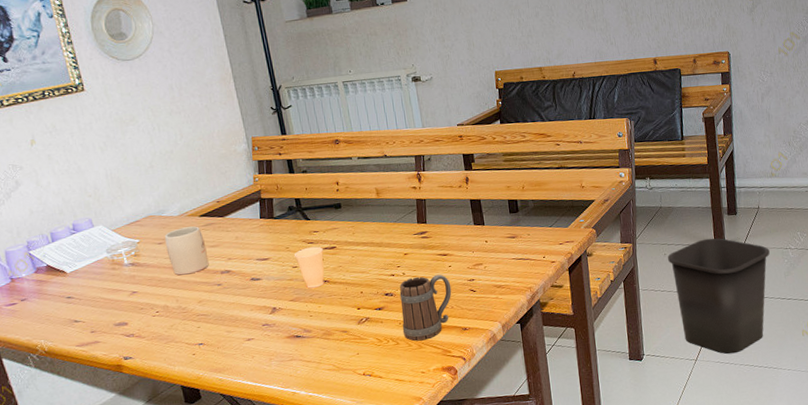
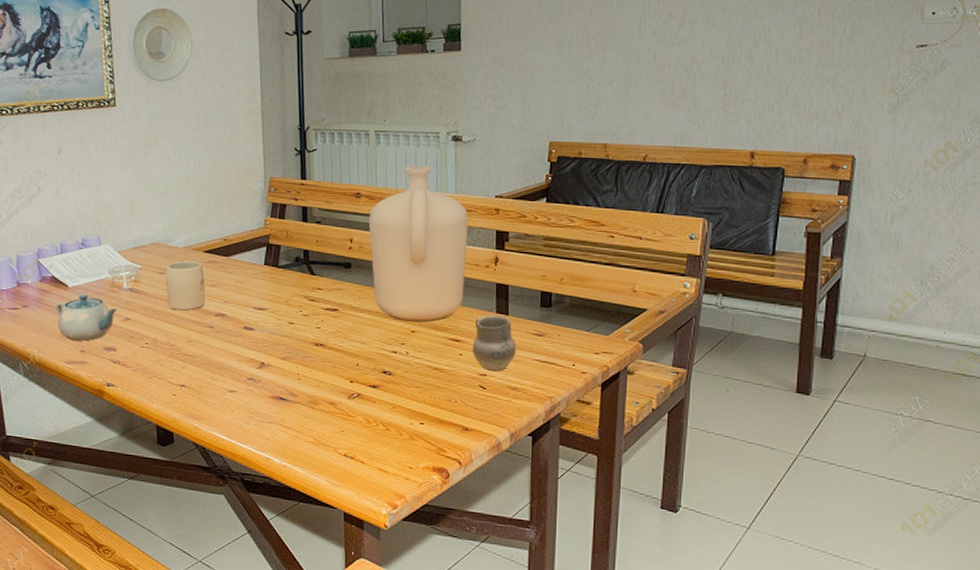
teapot: none [56,276,122,324] -> present [56,294,117,341]
cup: present [293,246,325,289] -> none [292,304,324,350]
water jug: none [349,107,445,247] -> present [368,166,469,322]
beer mug: present [399,274,452,341] -> none [395,359,459,432]
cup: none [458,226,496,276] -> present [472,315,517,372]
waste bin: present [667,238,770,354] -> none [730,381,872,532]

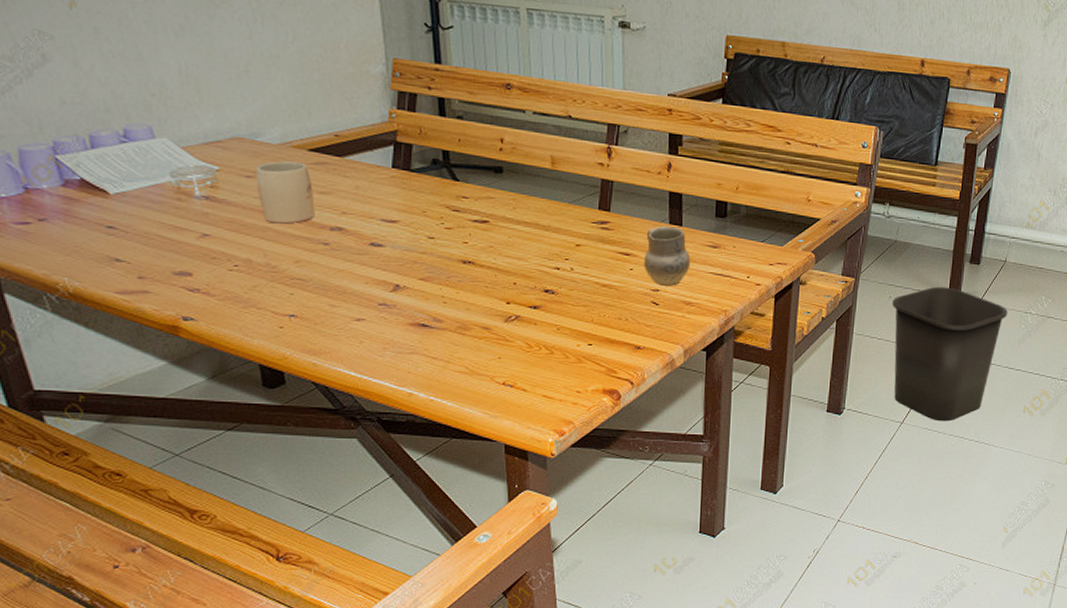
teapot: present [56,294,117,341] -> none [92,203,188,265]
water jug: present [368,166,469,322] -> none [522,54,639,235]
waste bin: none [730,381,872,532] -> present [891,286,1007,422]

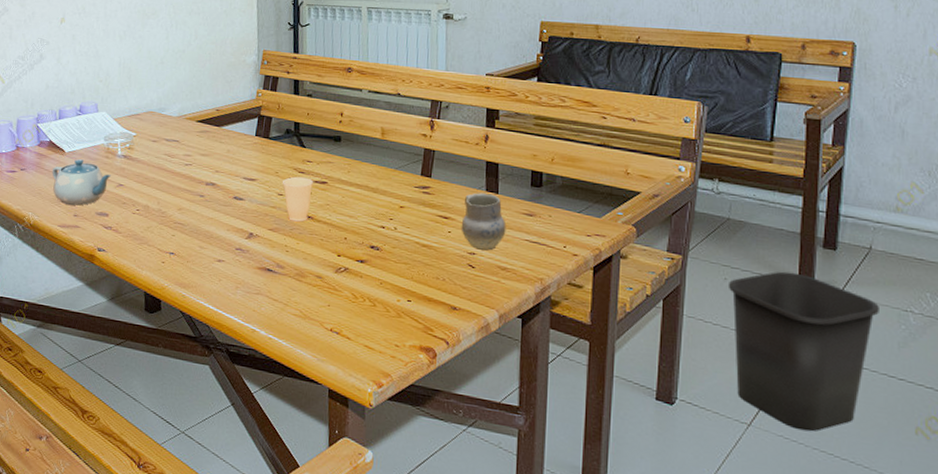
teapot: none [92,203,188,265] -> present [52,159,111,206]
mug: present [257,161,315,224] -> none [159,129,197,179]
cup: none [431,216,471,269] -> present [282,176,313,222]

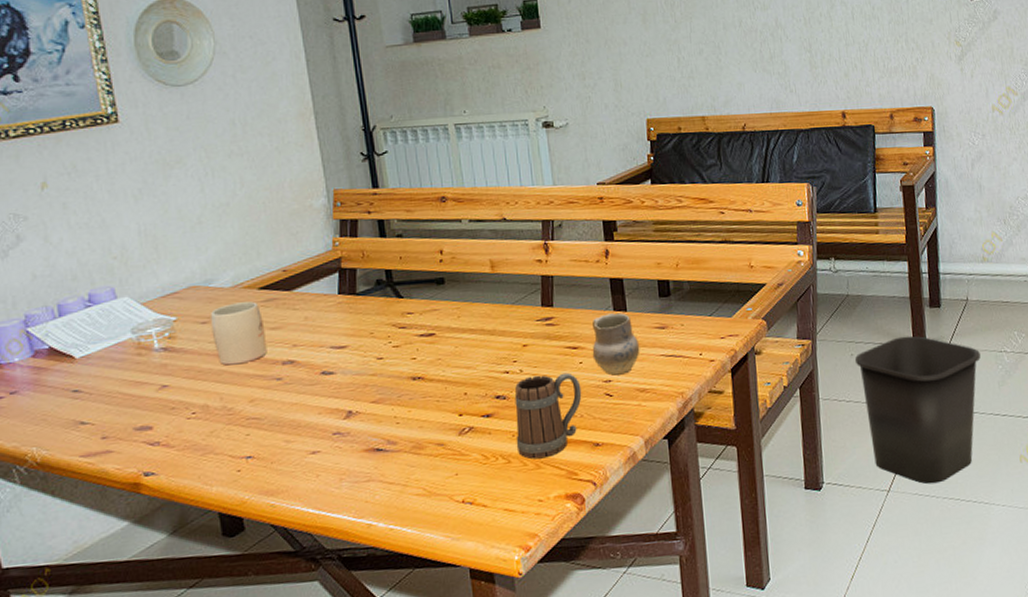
teapot: present [52,159,111,206] -> none [59,364,148,426]
mug: none [159,129,197,179] -> present [211,301,267,366]
cup: present [282,176,313,222] -> none [379,332,418,387]
beer mug: none [382,234,447,310] -> present [514,372,582,460]

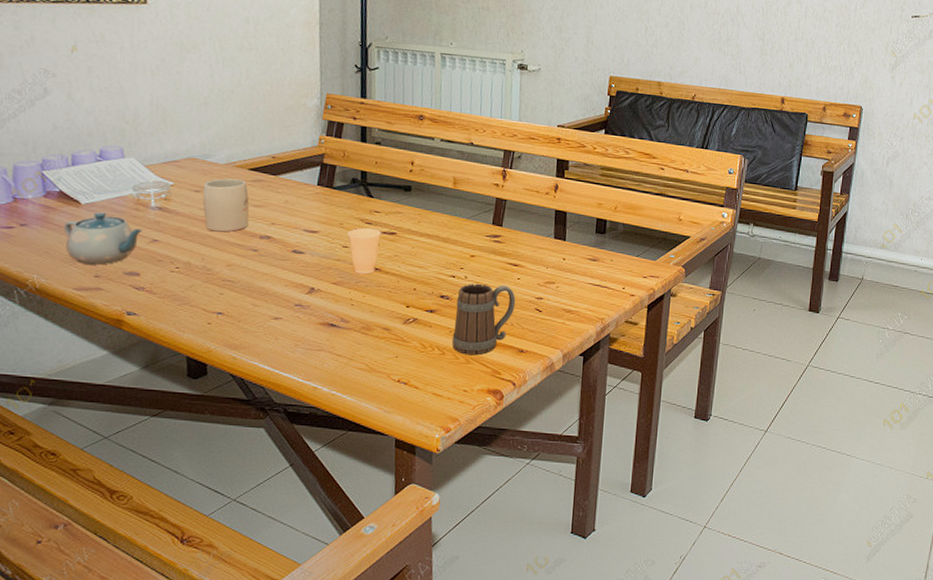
teapot: none [59,364,148,426] -> present [63,212,142,265]
cup: none [379,332,418,387] -> present [347,227,381,275]
cup: present [592,313,640,376] -> none [529,240,572,295]
waste bin: present [854,335,981,484] -> none [756,301,865,432]

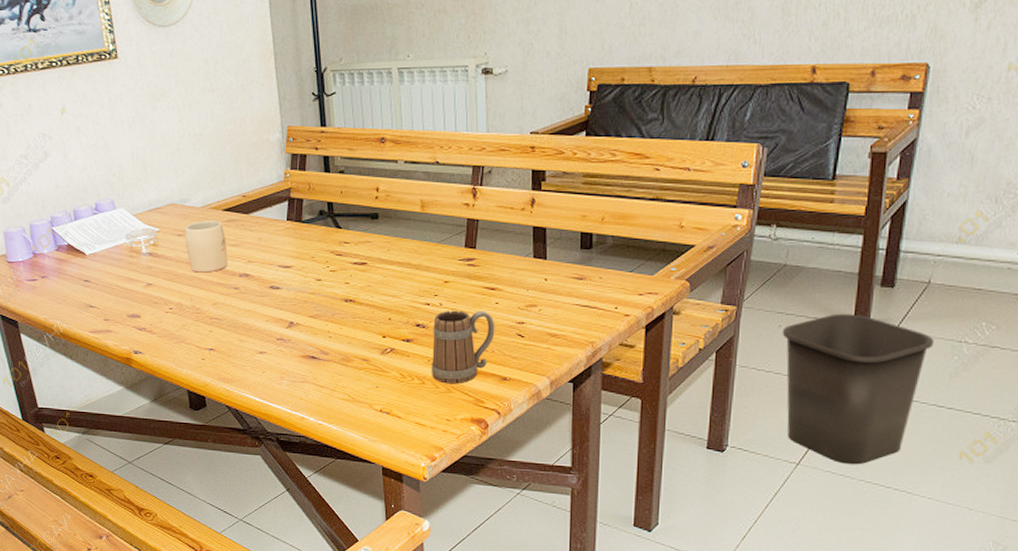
teapot: present [63,212,142,265] -> none [75,261,138,309]
cup: present [347,227,381,275] -> none [319,260,352,306]
waste bin: none [756,301,865,432] -> present [782,313,934,465]

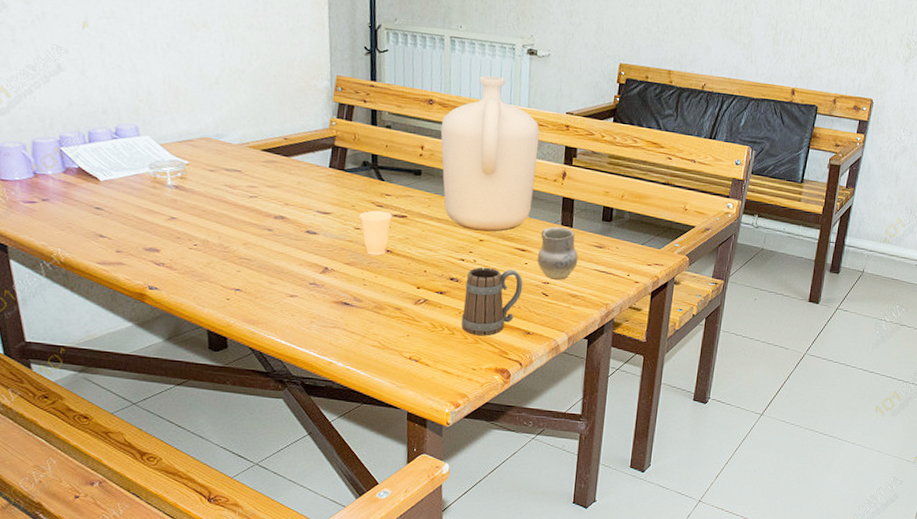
mug: present [185,221,228,273] -> none [217,158,263,212]
cup: none [319,260,352,306] -> present [358,210,392,256]
water jug: none [395,104,502,272] -> present [440,75,540,232]
cup: none [508,260,556,319] -> present [537,226,579,280]
waste bin: present [782,313,934,465] -> none [755,292,863,416]

